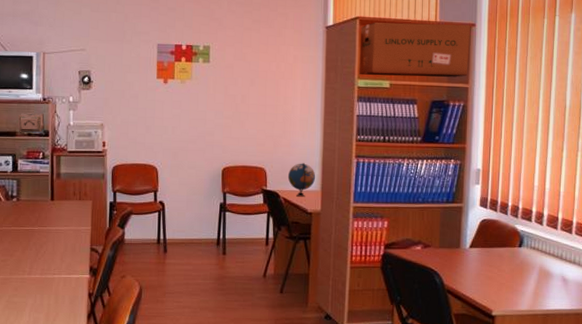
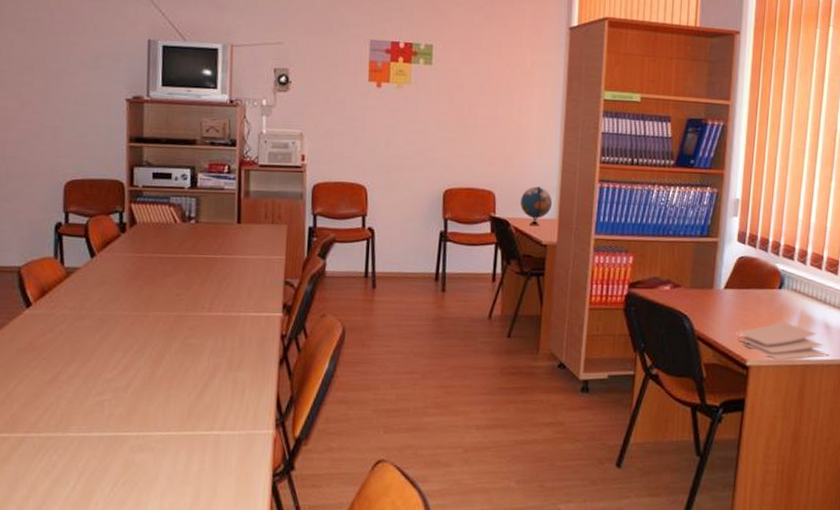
box: present [359,22,470,77] -> none [606,25,734,93]
papers: none [480,276,567,310] -> present [734,321,829,360]

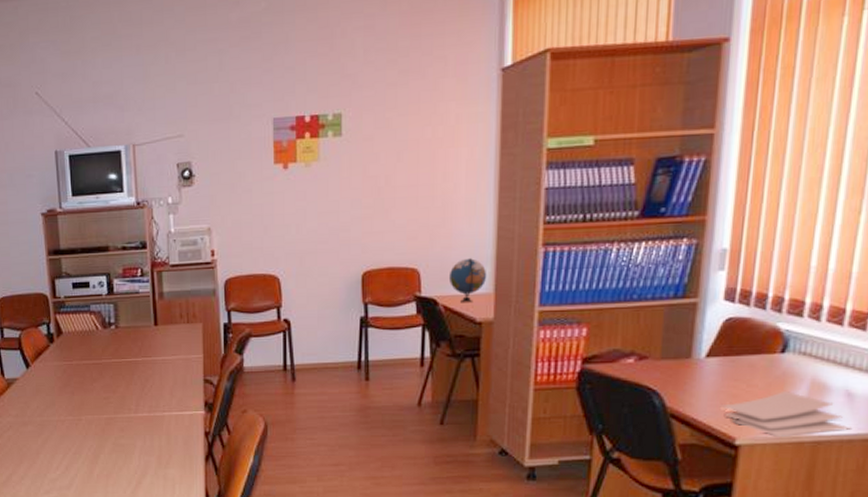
decorative box: present [198,117,231,141] -> none [109,220,141,246]

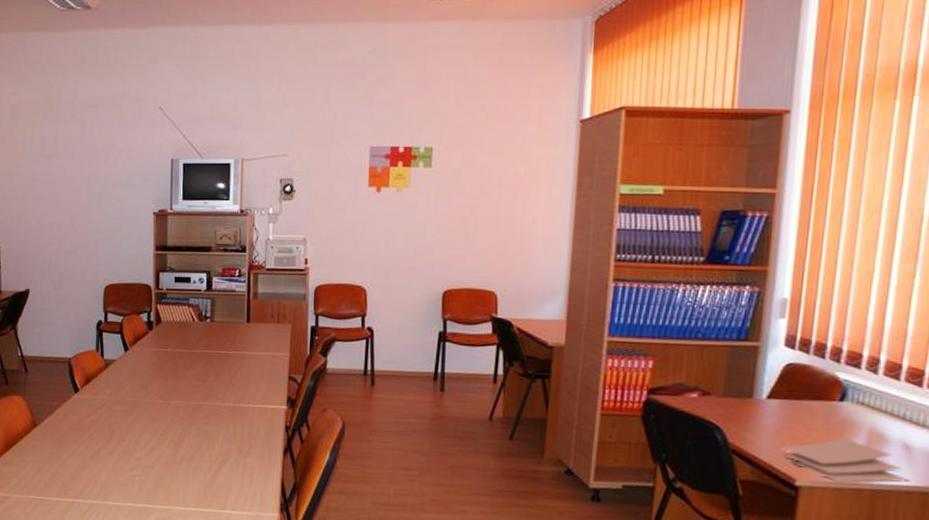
decorative box: none [109,220,141,246] -> present [213,226,242,248]
globe: present [448,258,487,303] -> none [523,286,560,328]

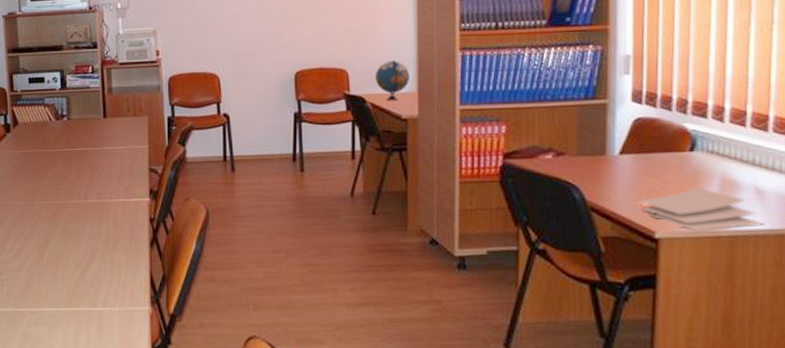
globe: none [523,286,560,328] -> present [374,61,410,101]

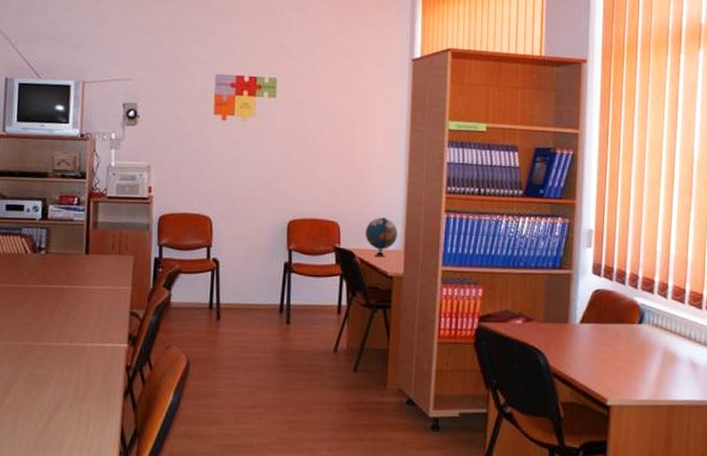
papers: present [637,188,765,231] -> none [593,358,697,400]

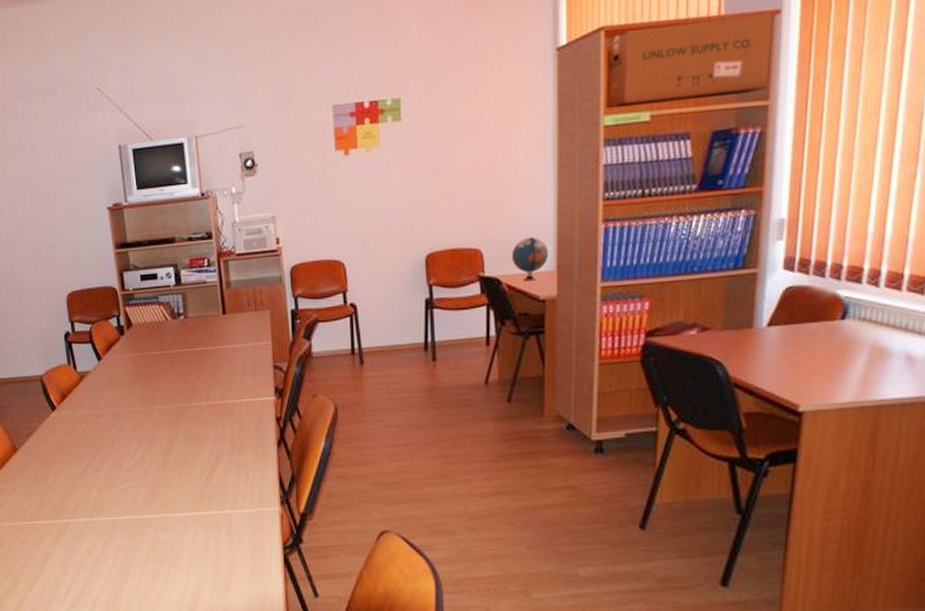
decorative box: present [50,150,82,174] -> none [174,211,206,237]
box: none [450,55,581,121] -> present [605,12,773,110]

